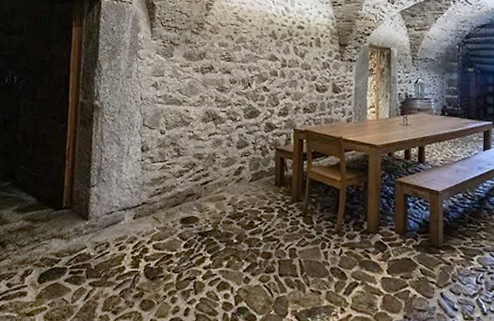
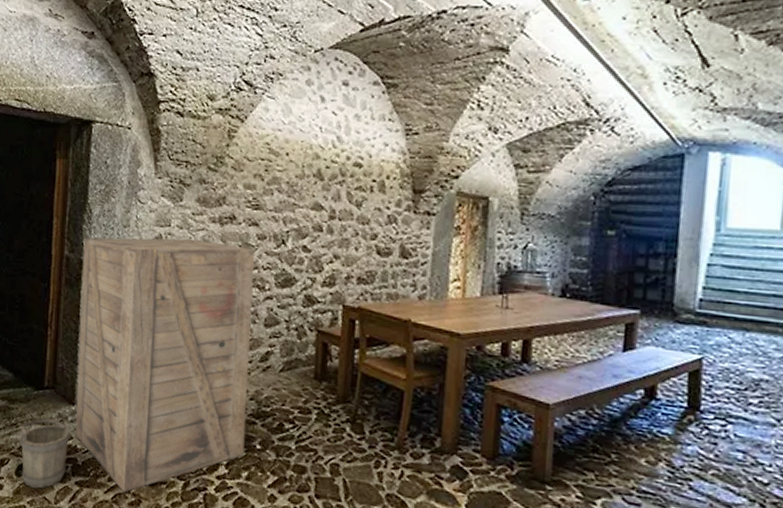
bucket: none [41,233,85,292] -> present [19,418,71,489]
wooden crate: none [89,85,228,288] -> present [75,237,255,493]

